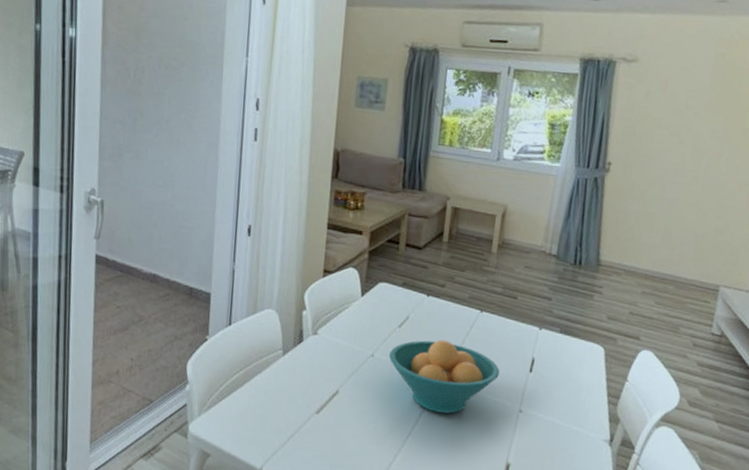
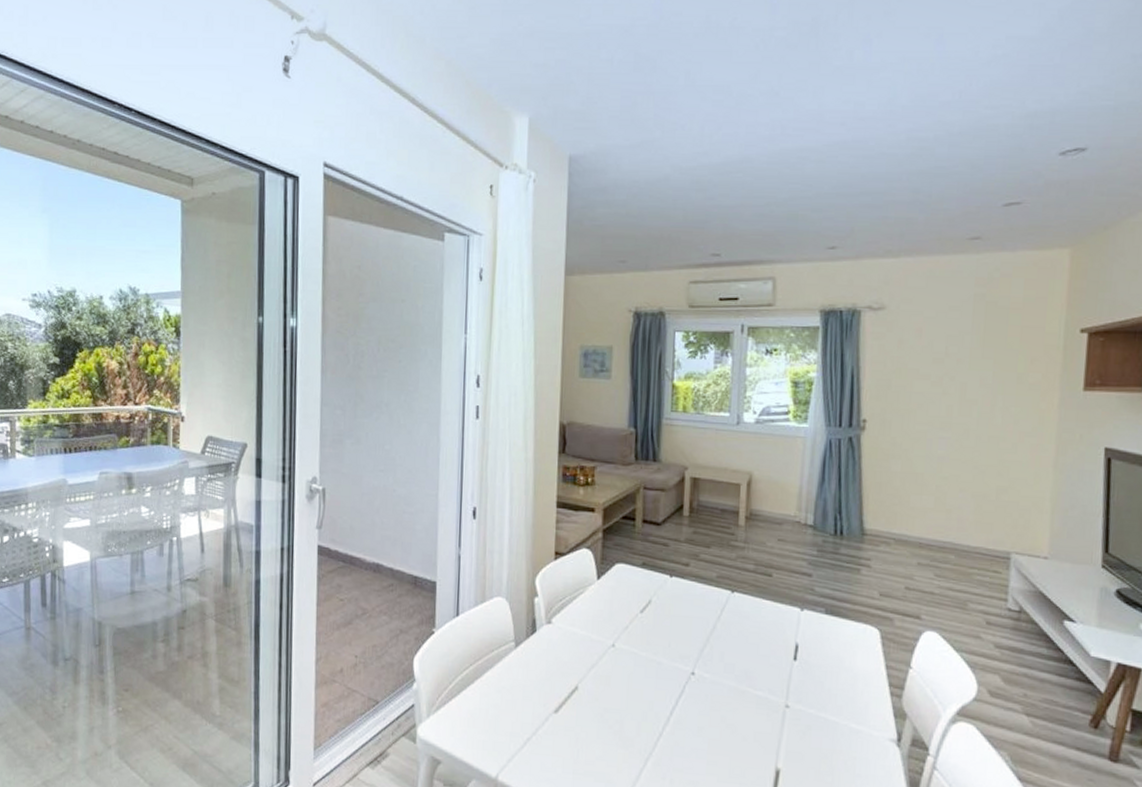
fruit bowl: present [389,340,500,414] -> none [632,625,759,711]

